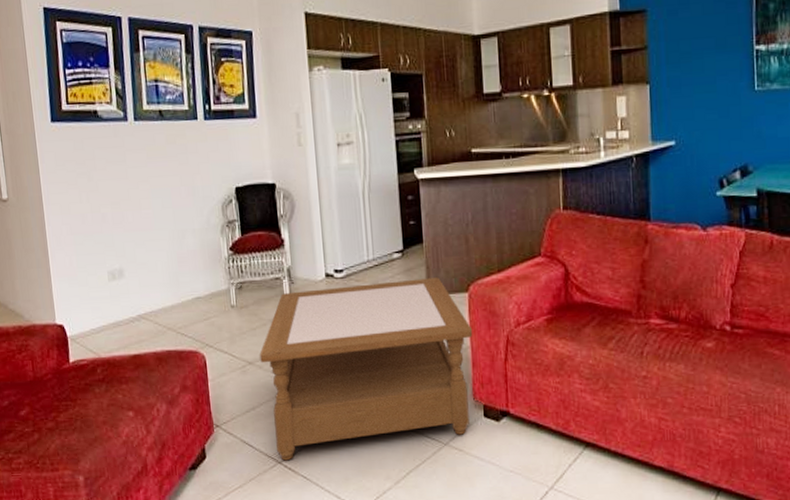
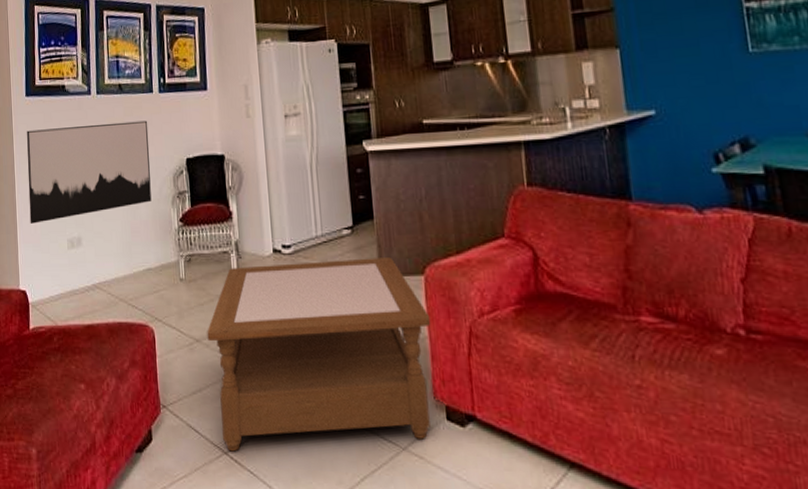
wall art: none [55,148,199,257] -> present [27,120,152,224]

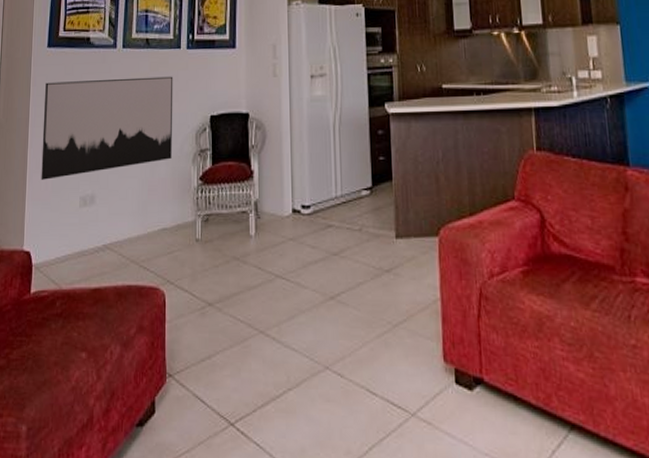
coffee table: present [207,258,431,452] -> none [220,219,444,423]

